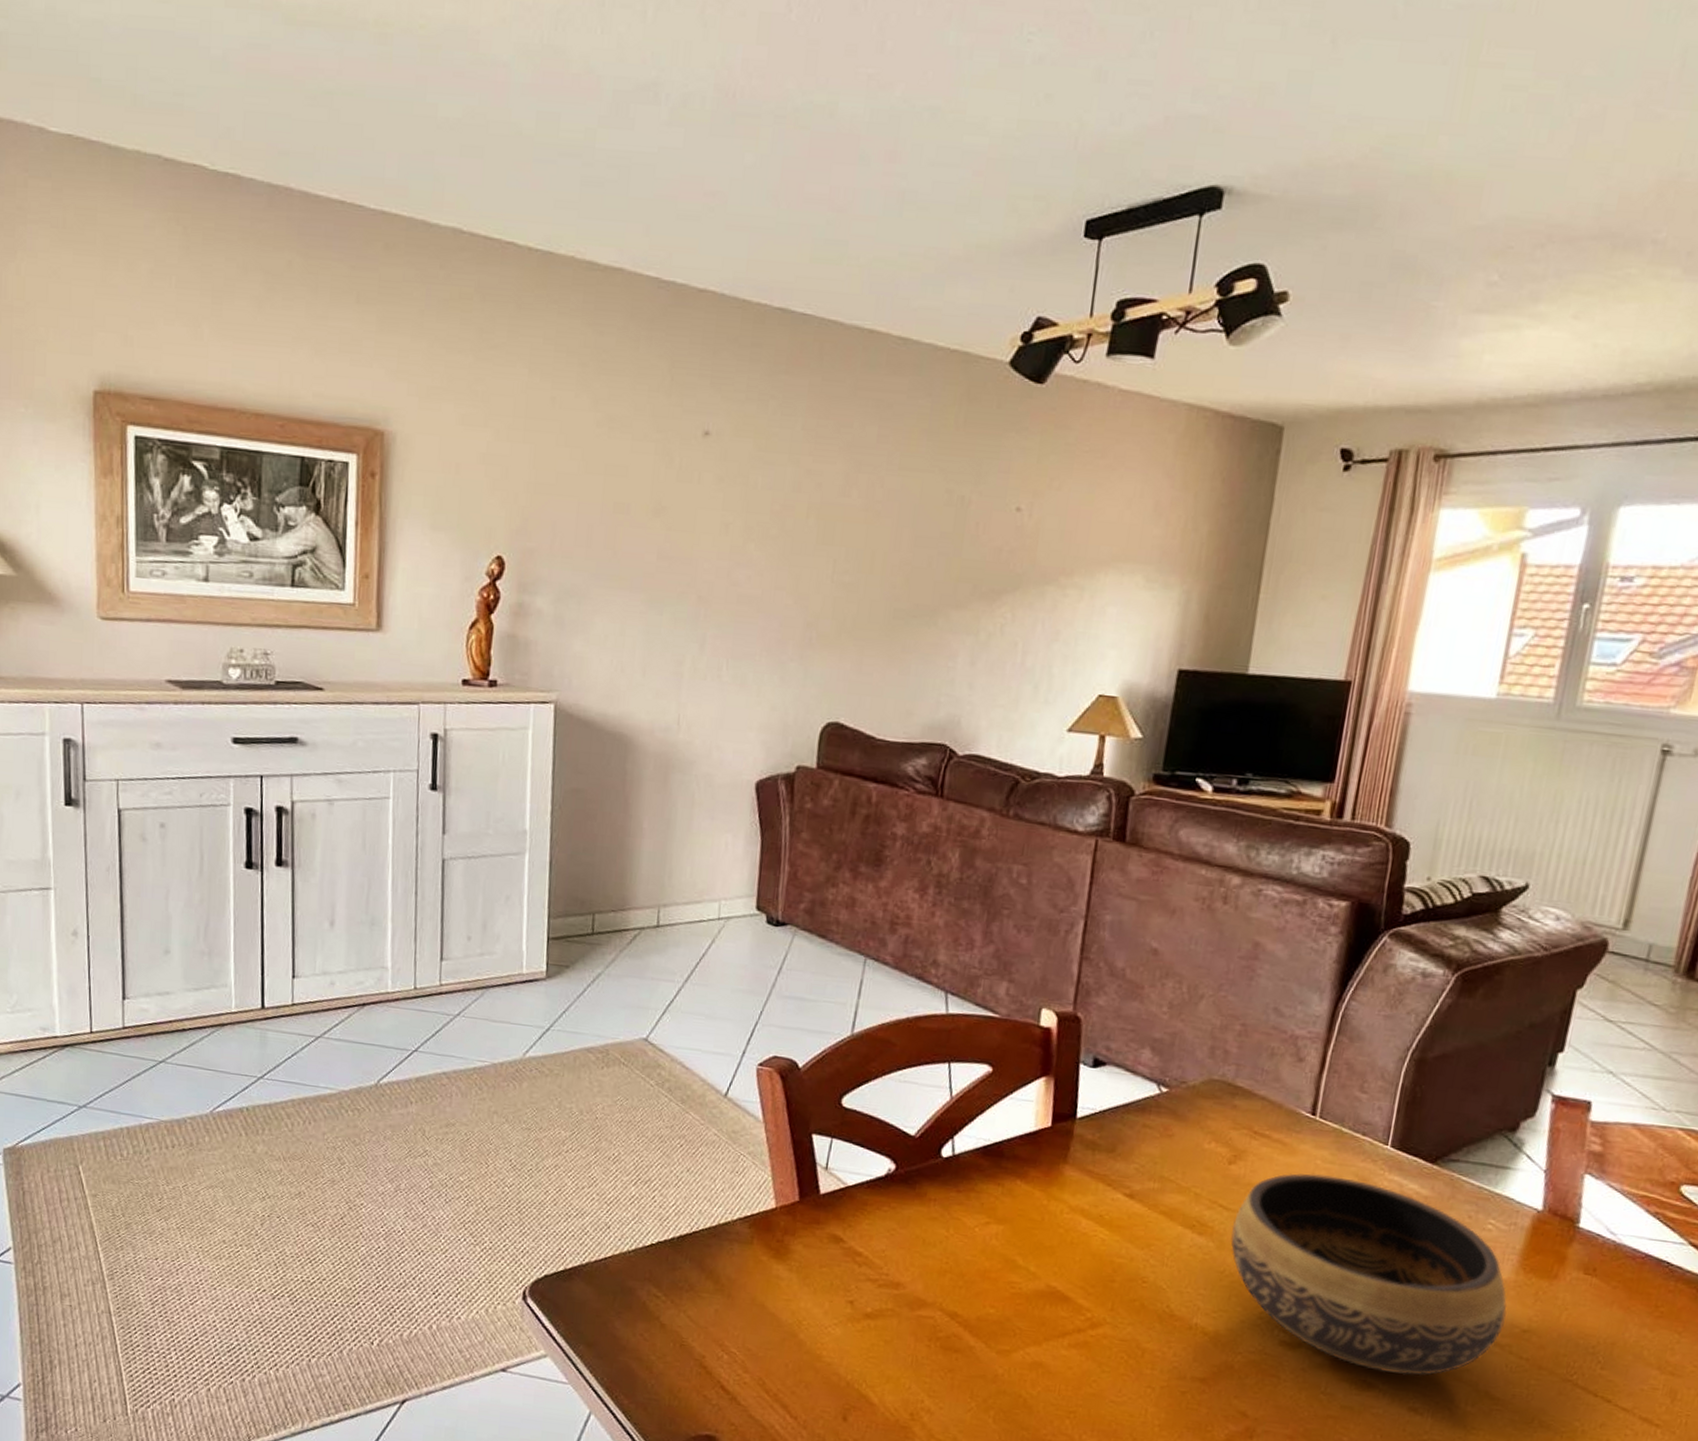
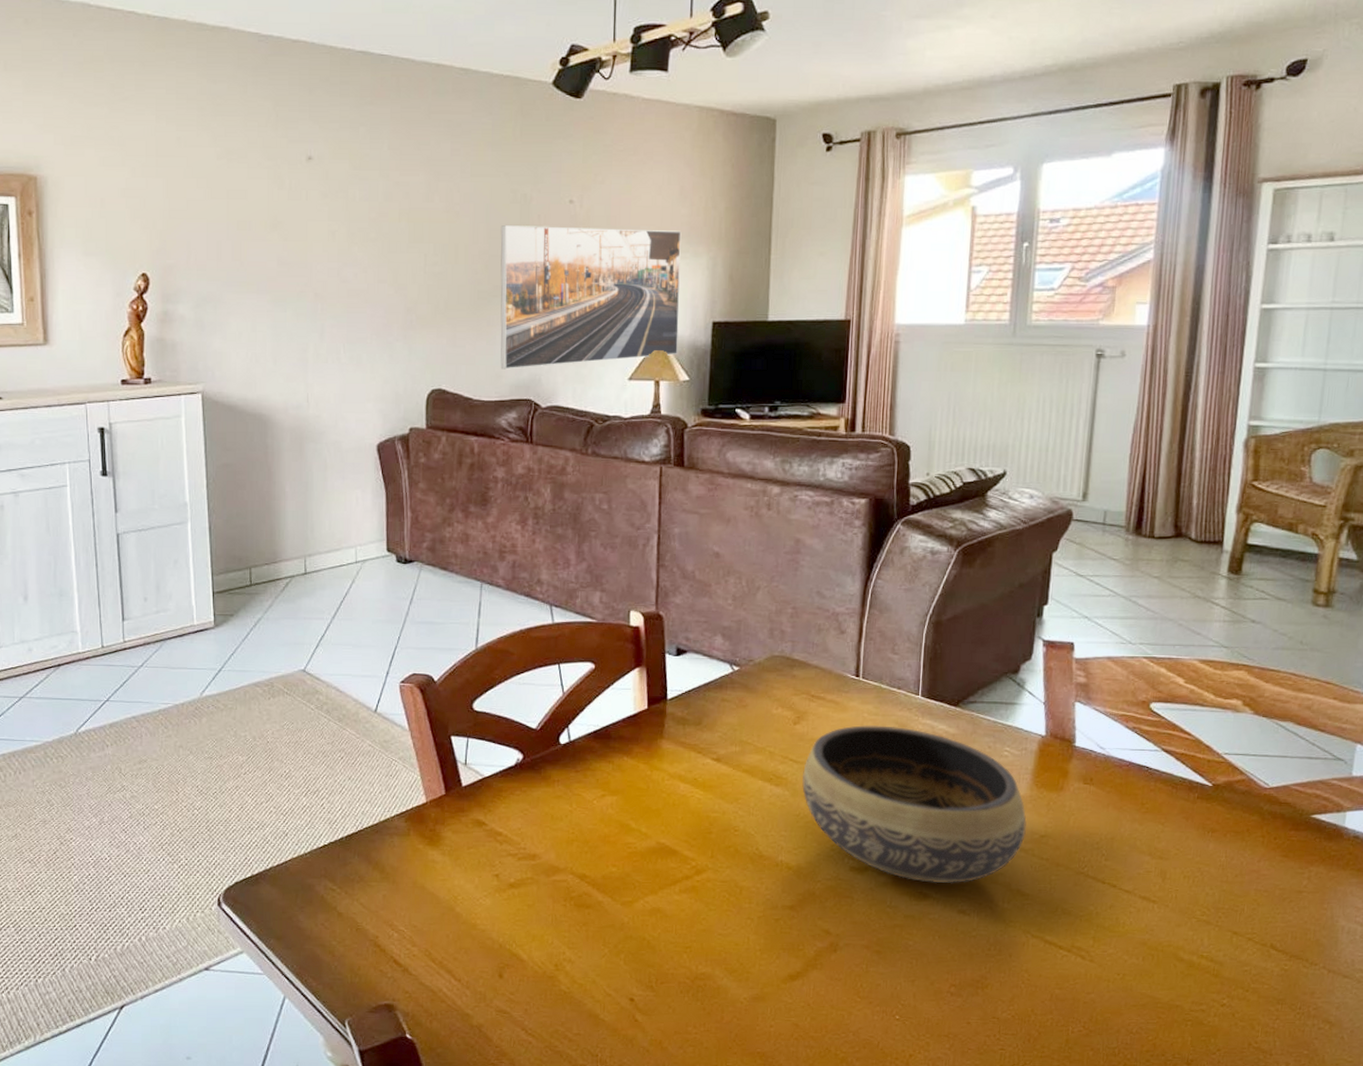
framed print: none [913,532,1151,707] -> present [500,225,682,370]

